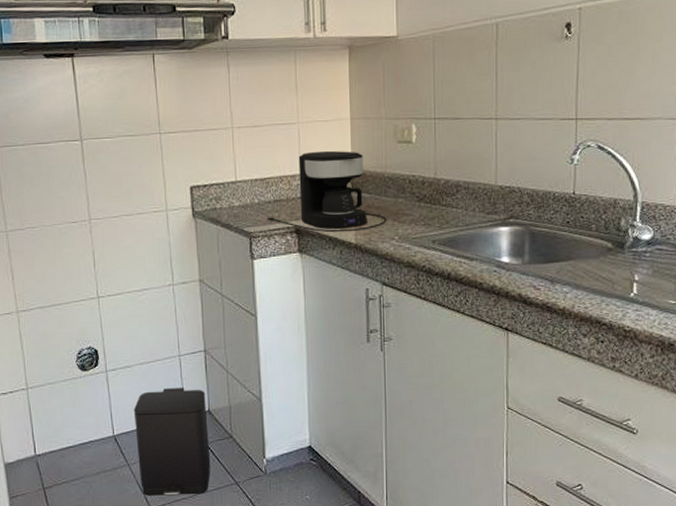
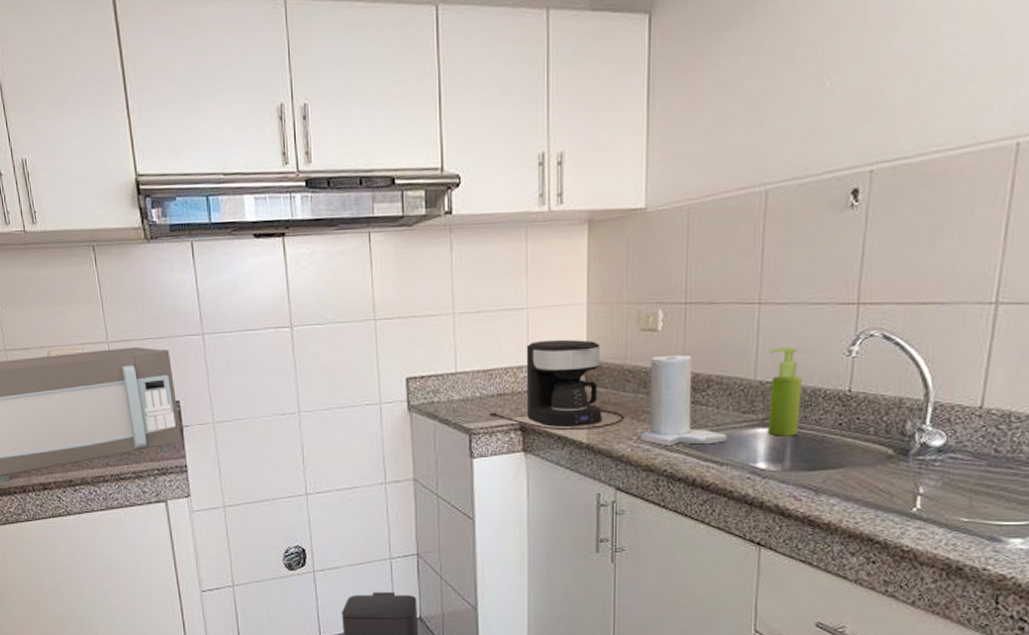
paper towel: none [401,163,476,245] -> present [639,354,728,447]
soap dispenser: none [506,157,535,234] -> present [768,347,802,436]

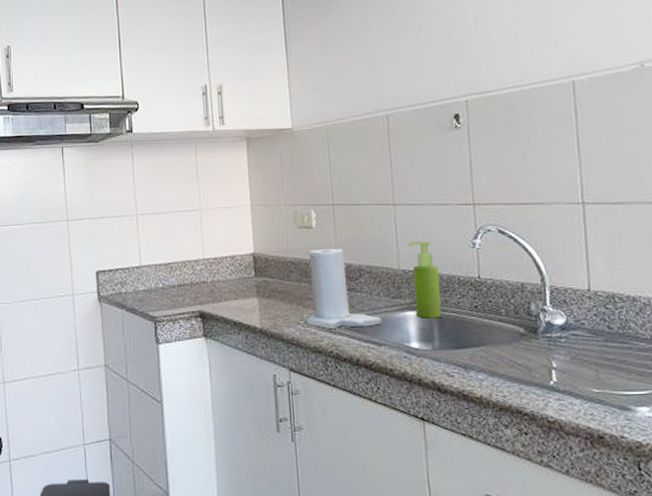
coffee maker: present [488,339,625,431] -> none [171,236,291,317]

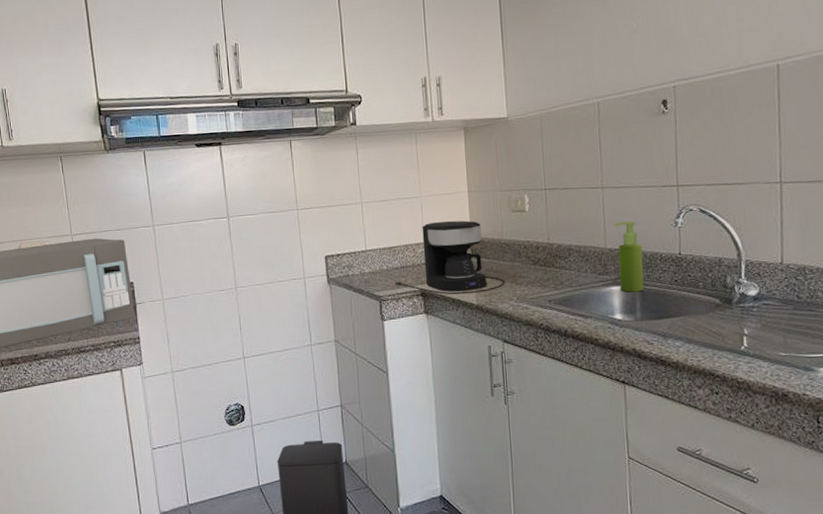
coffee maker: none [171,236,291,317] -> present [394,220,505,295]
paper towel: present [306,248,383,330] -> none [519,229,590,305]

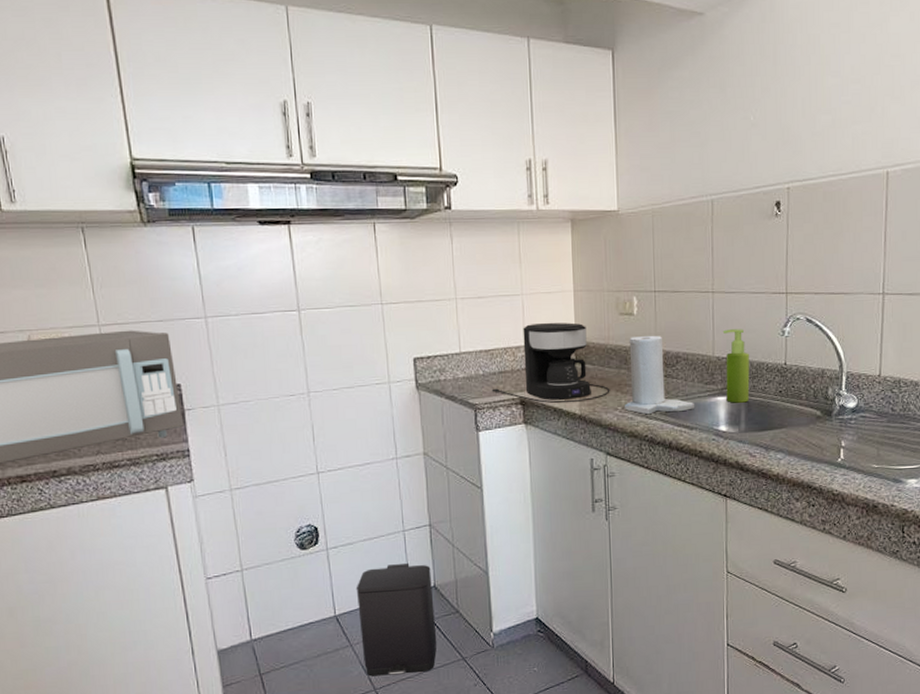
paper towel: none [519,229,590,305] -> present [624,335,695,415]

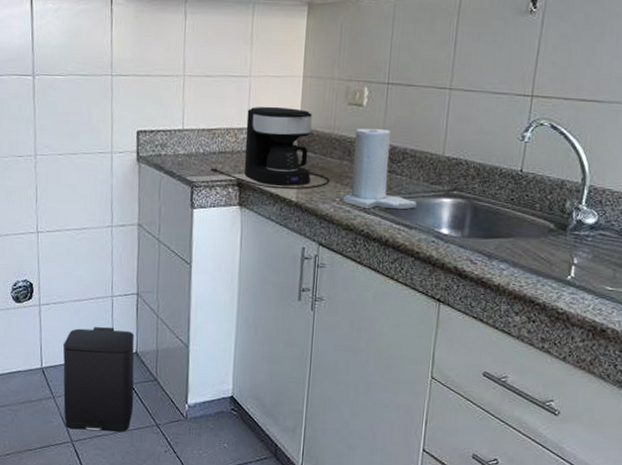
soap dispenser: present [722,329,750,403] -> none [452,129,482,207]

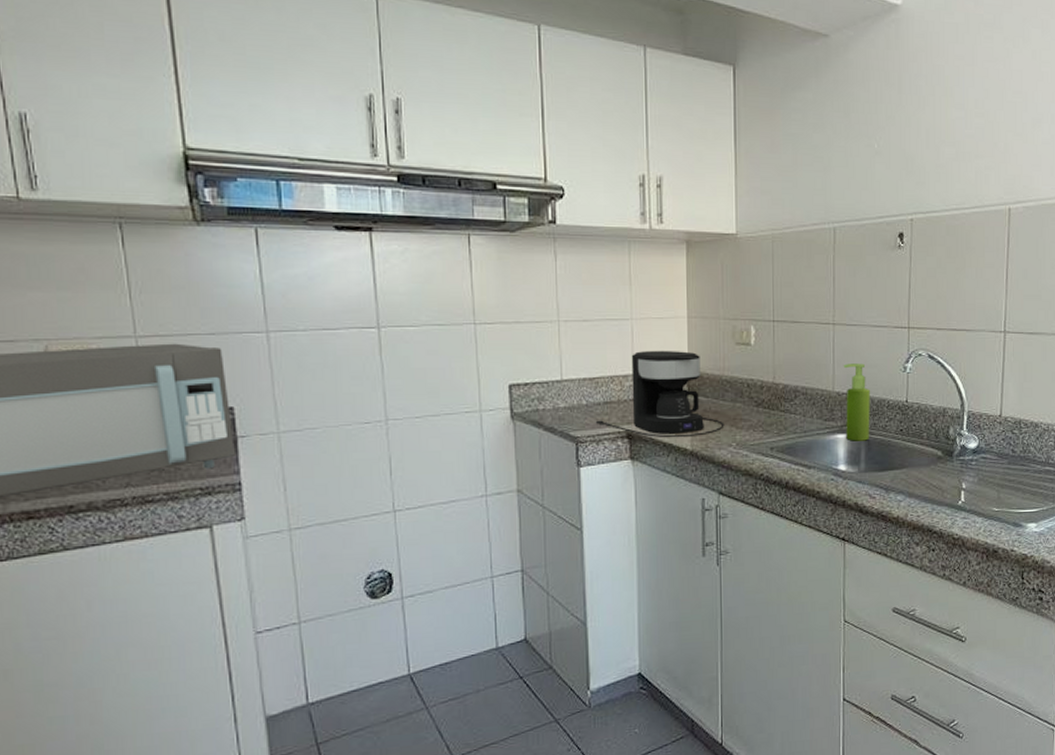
pedal bin: present [62,327,134,432] -> none [434,613,527,743]
paper towel: present [342,128,418,210] -> none [738,367,814,452]
soap dispenser: none [452,129,482,207] -> present [843,363,870,441]

